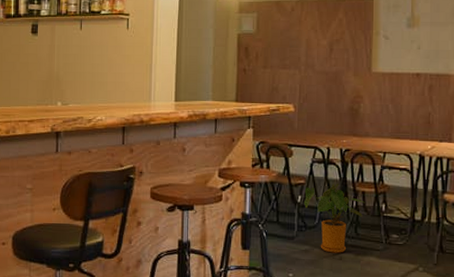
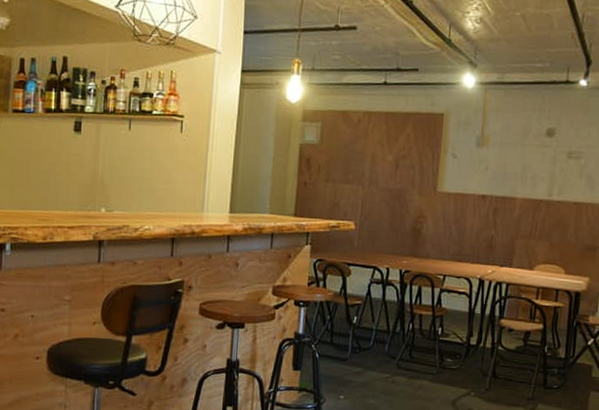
house plant: present [304,183,365,253] -> none [360,305,422,376]

